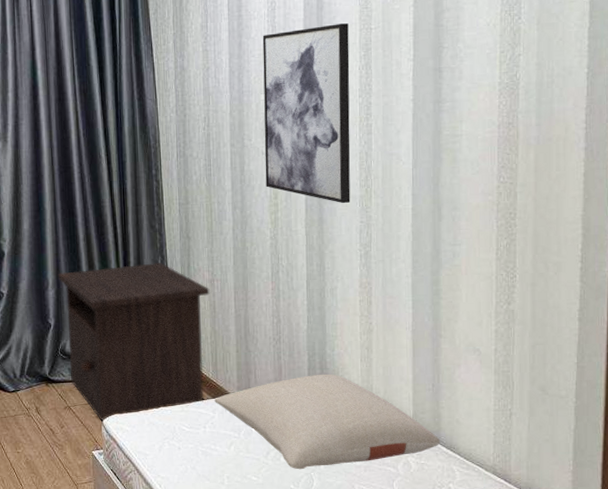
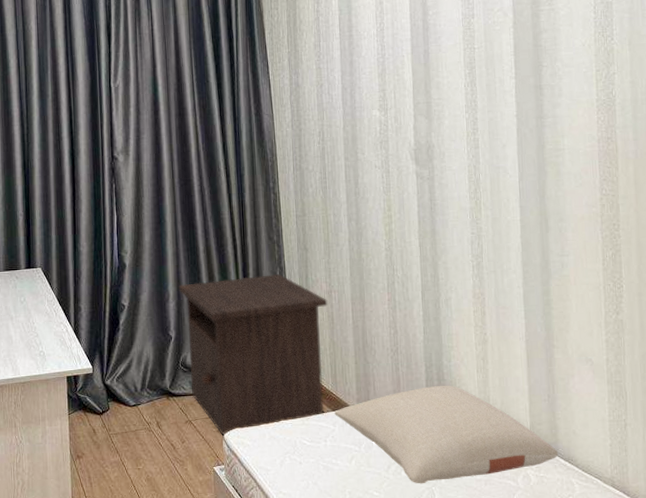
wall art: present [262,23,351,204] -> none [372,43,461,216]

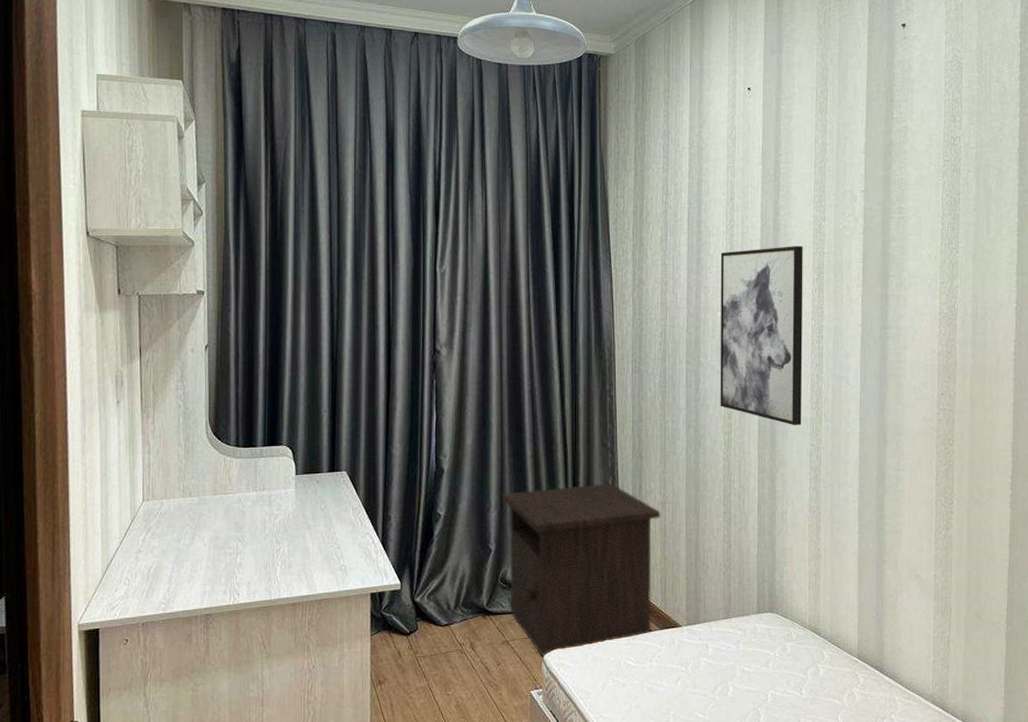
pillow: present [335,385,559,484] -> none [662,601,884,705]
wall art: none [372,43,461,216] -> present [720,246,803,426]

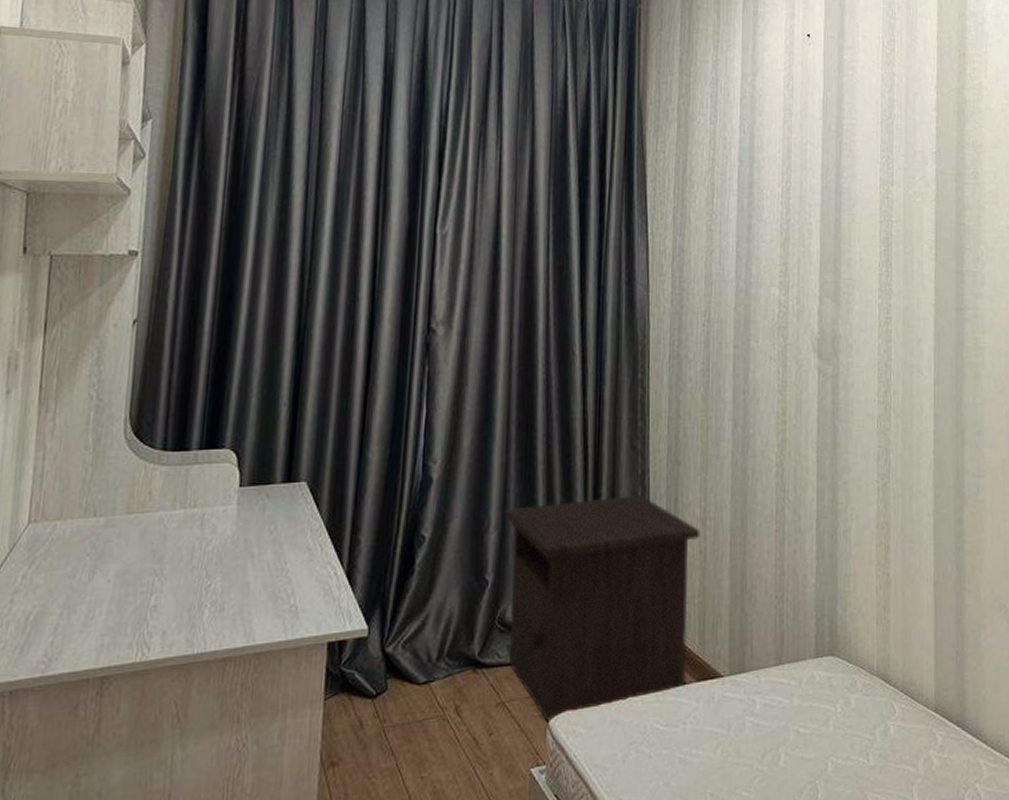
wall art: present [720,246,803,426] -> none [773,212,869,424]

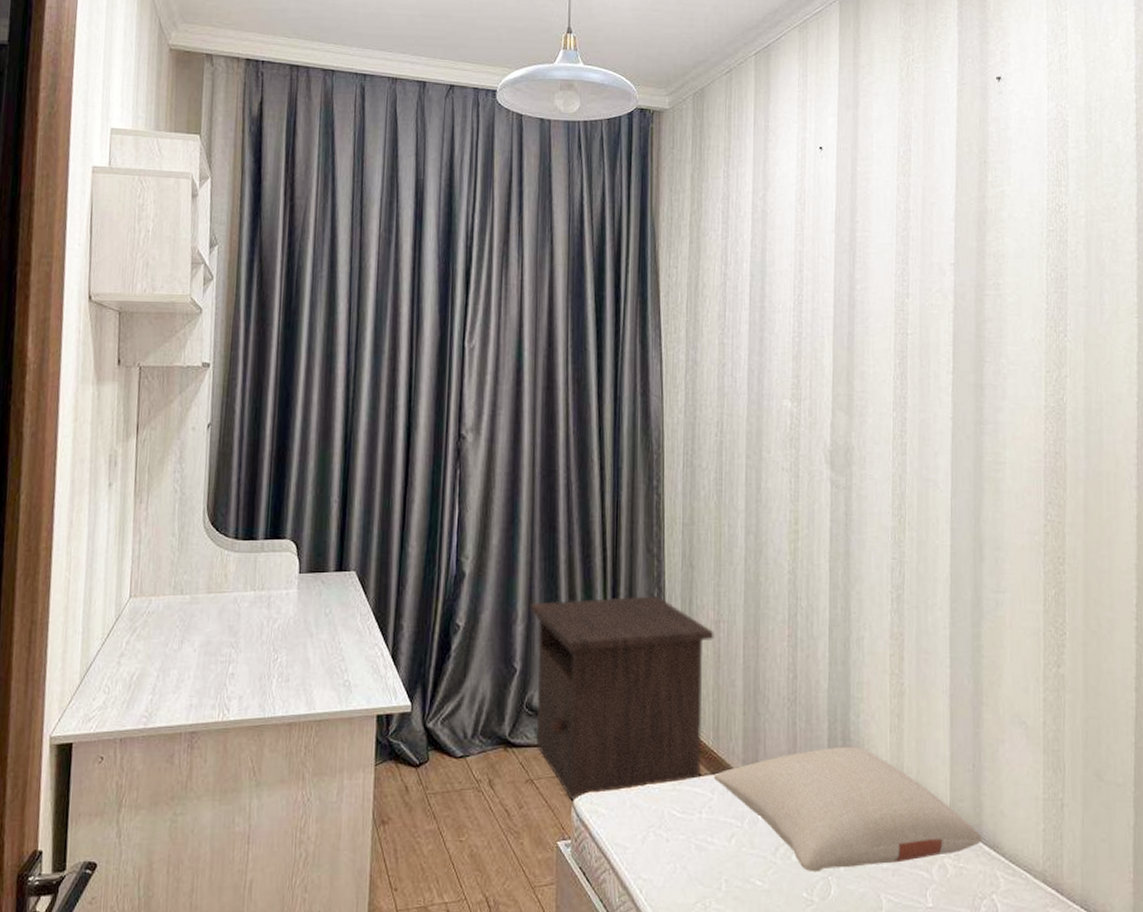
pillow: none [699,641,966,778] -> present [714,746,982,873]

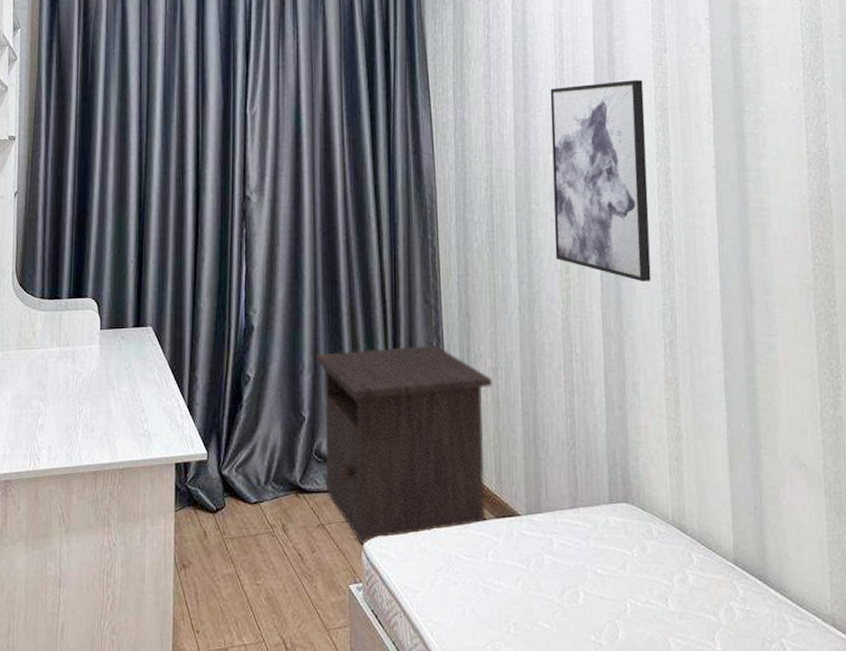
pillow: present [714,746,982,873] -> none [498,490,768,616]
wall art: none [785,325,883,536] -> present [550,80,651,282]

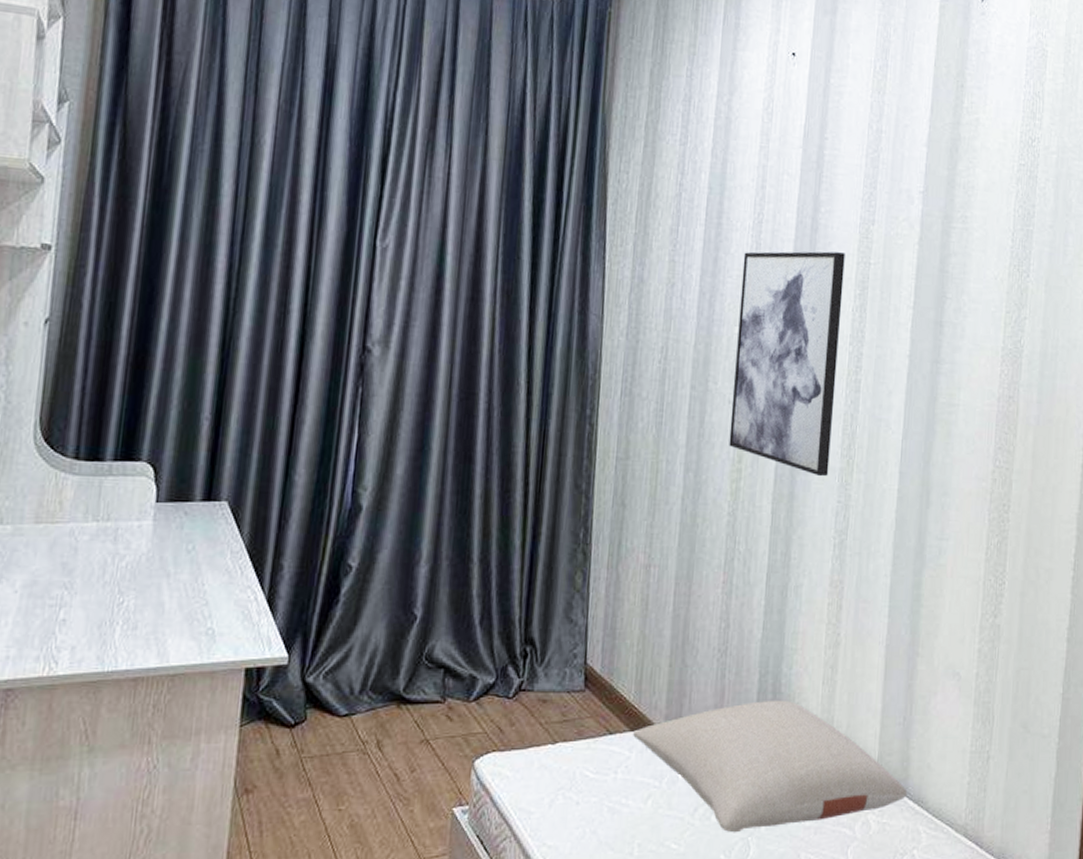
nightstand: present [315,344,493,545] -> none [435,535,644,763]
pillow: none [498,490,768,616] -> present [633,700,908,833]

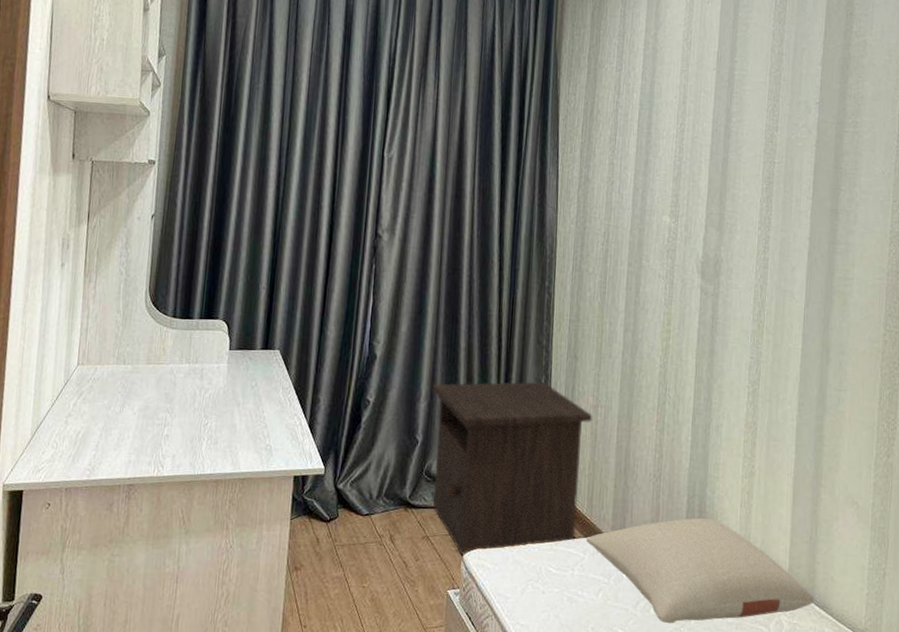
nightstand: none [435,535,644,763] -> present [432,381,593,556]
wall art: present [729,251,845,477] -> none [660,153,754,337]

